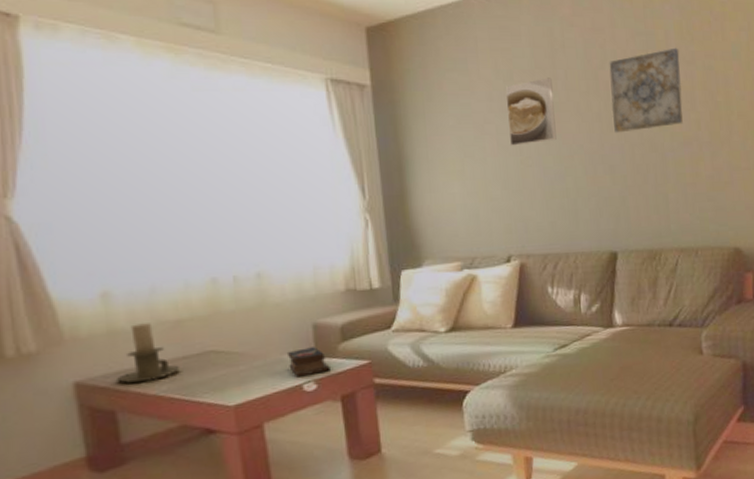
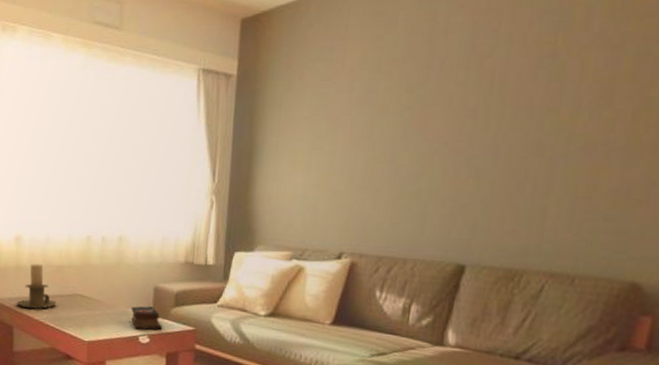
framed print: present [505,78,557,146] -> none [364,67,425,140]
wall art: present [609,48,683,133] -> none [491,28,604,131]

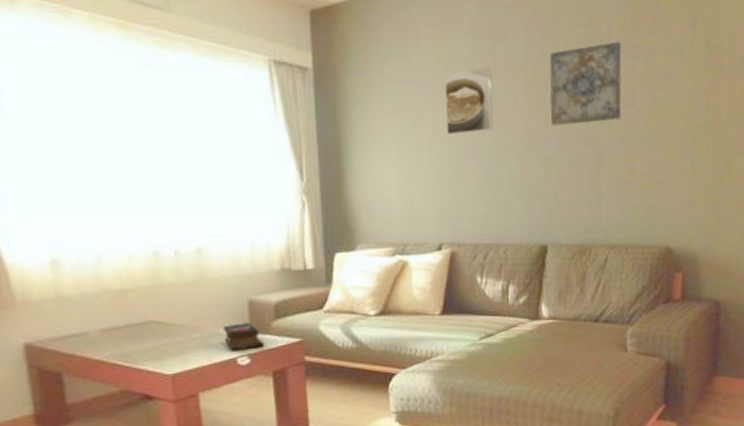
candle holder: present [17,264,57,309] -> none [64,291,123,347]
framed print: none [364,67,425,140] -> present [444,67,493,135]
wall art: none [491,28,604,131] -> present [549,41,622,126]

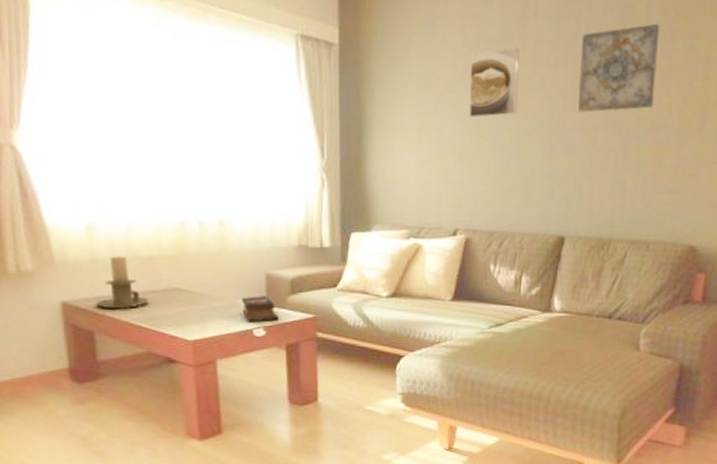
candle holder: none [64,291,123,347] -> present [96,256,150,309]

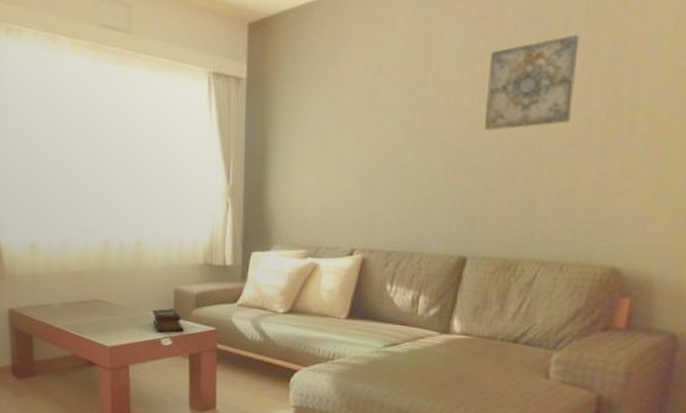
candle holder: present [96,256,150,309] -> none [35,271,77,316]
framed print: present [469,47,520,118] -> none [369,70,423,140]

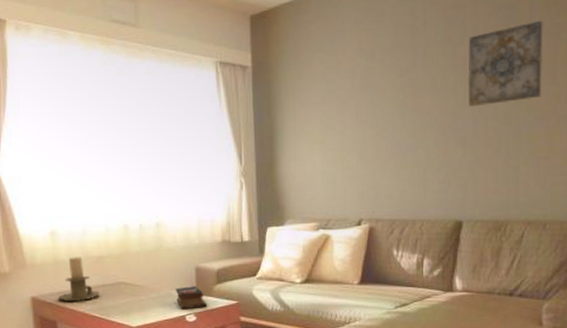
candle holder: none [35,271,77,316] -> present [58,257,101,301]

